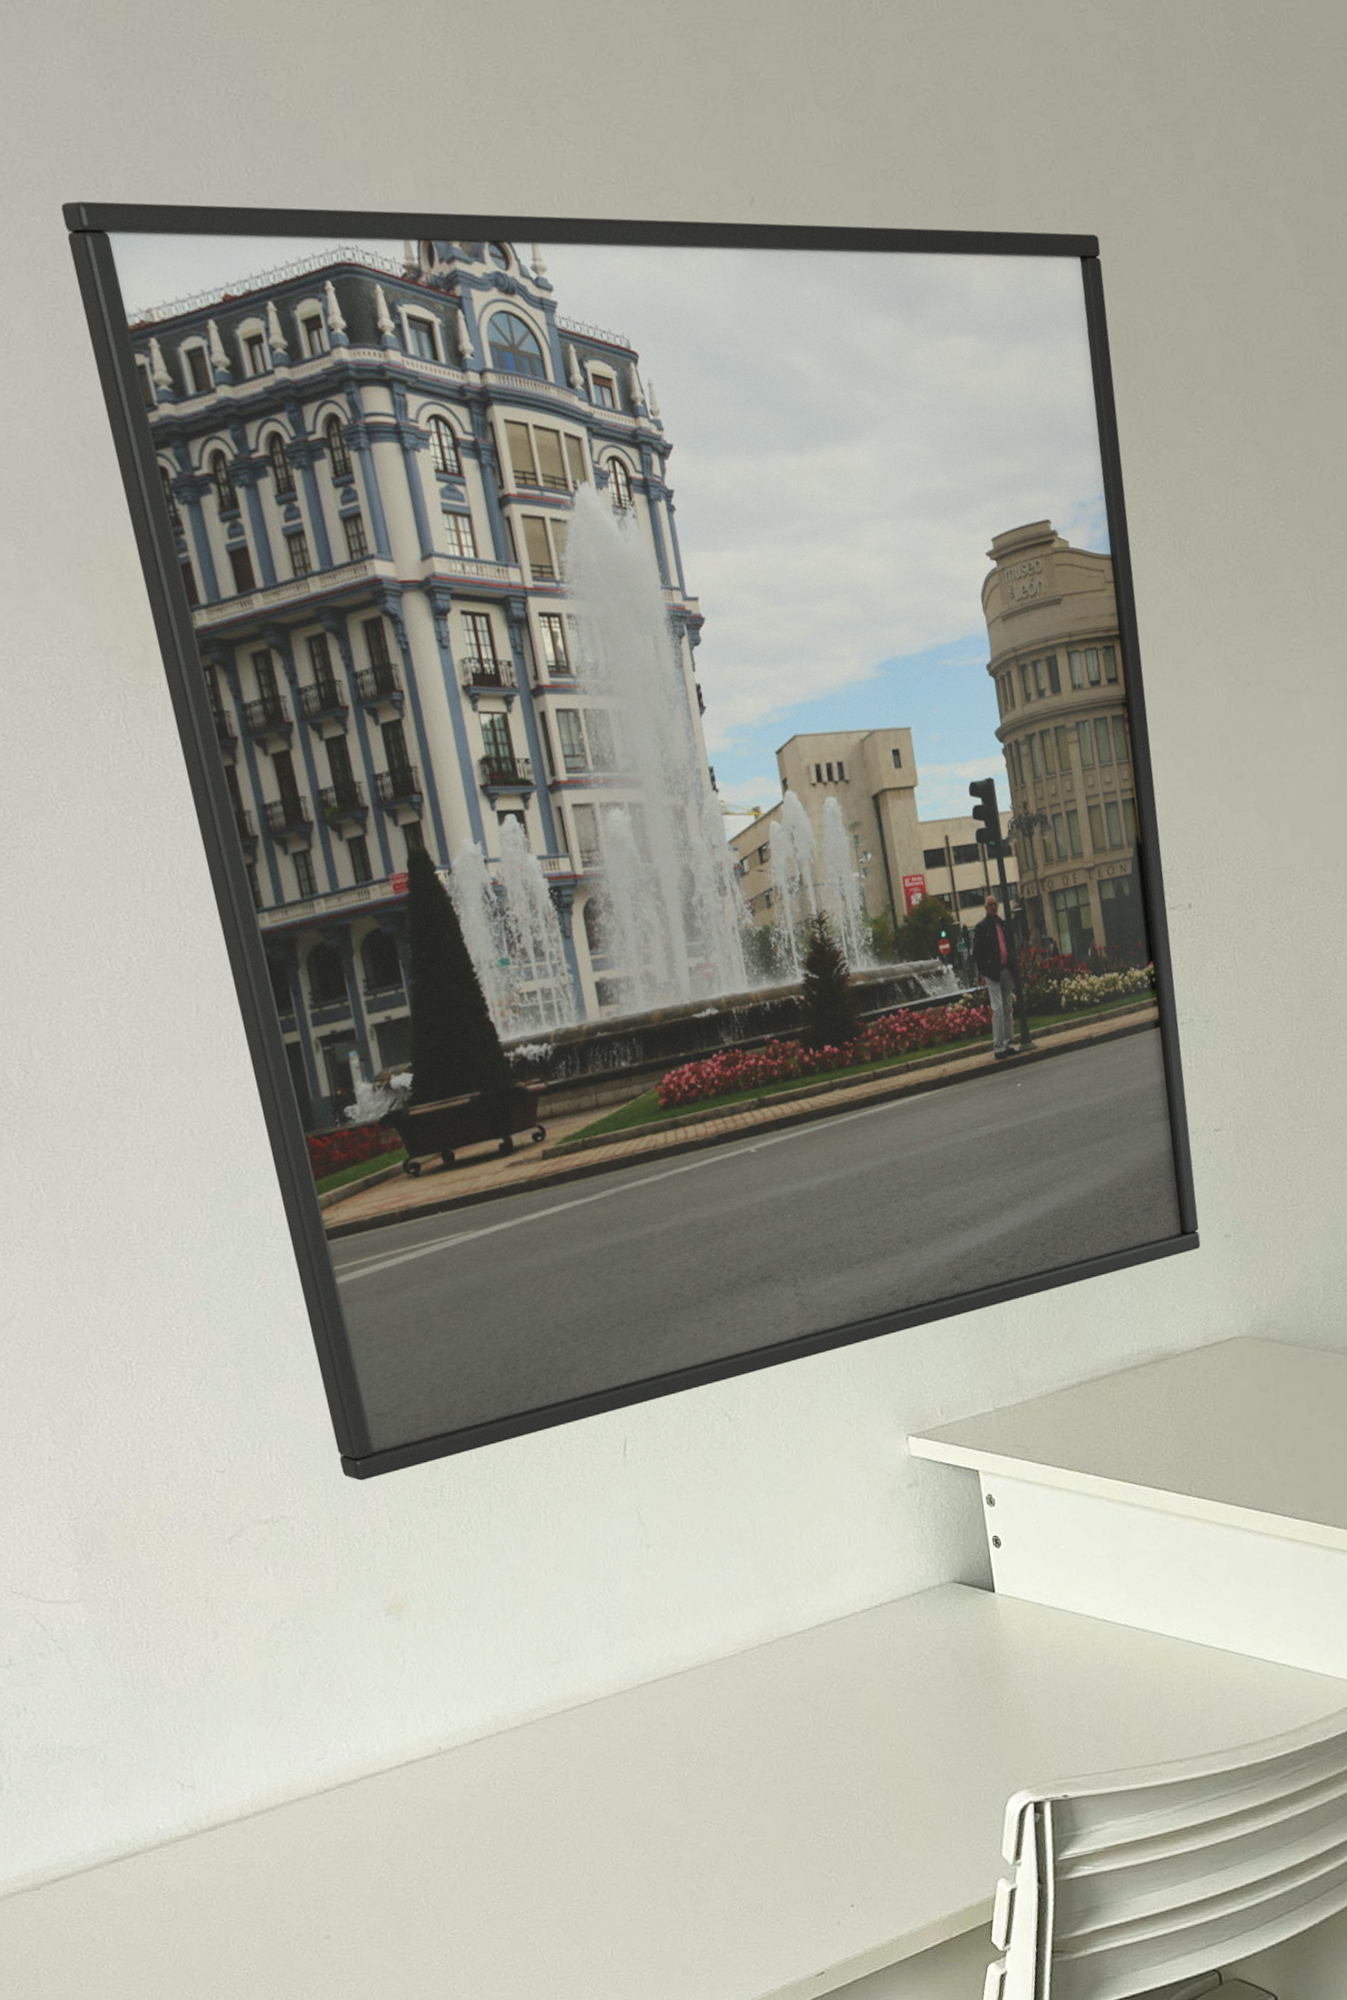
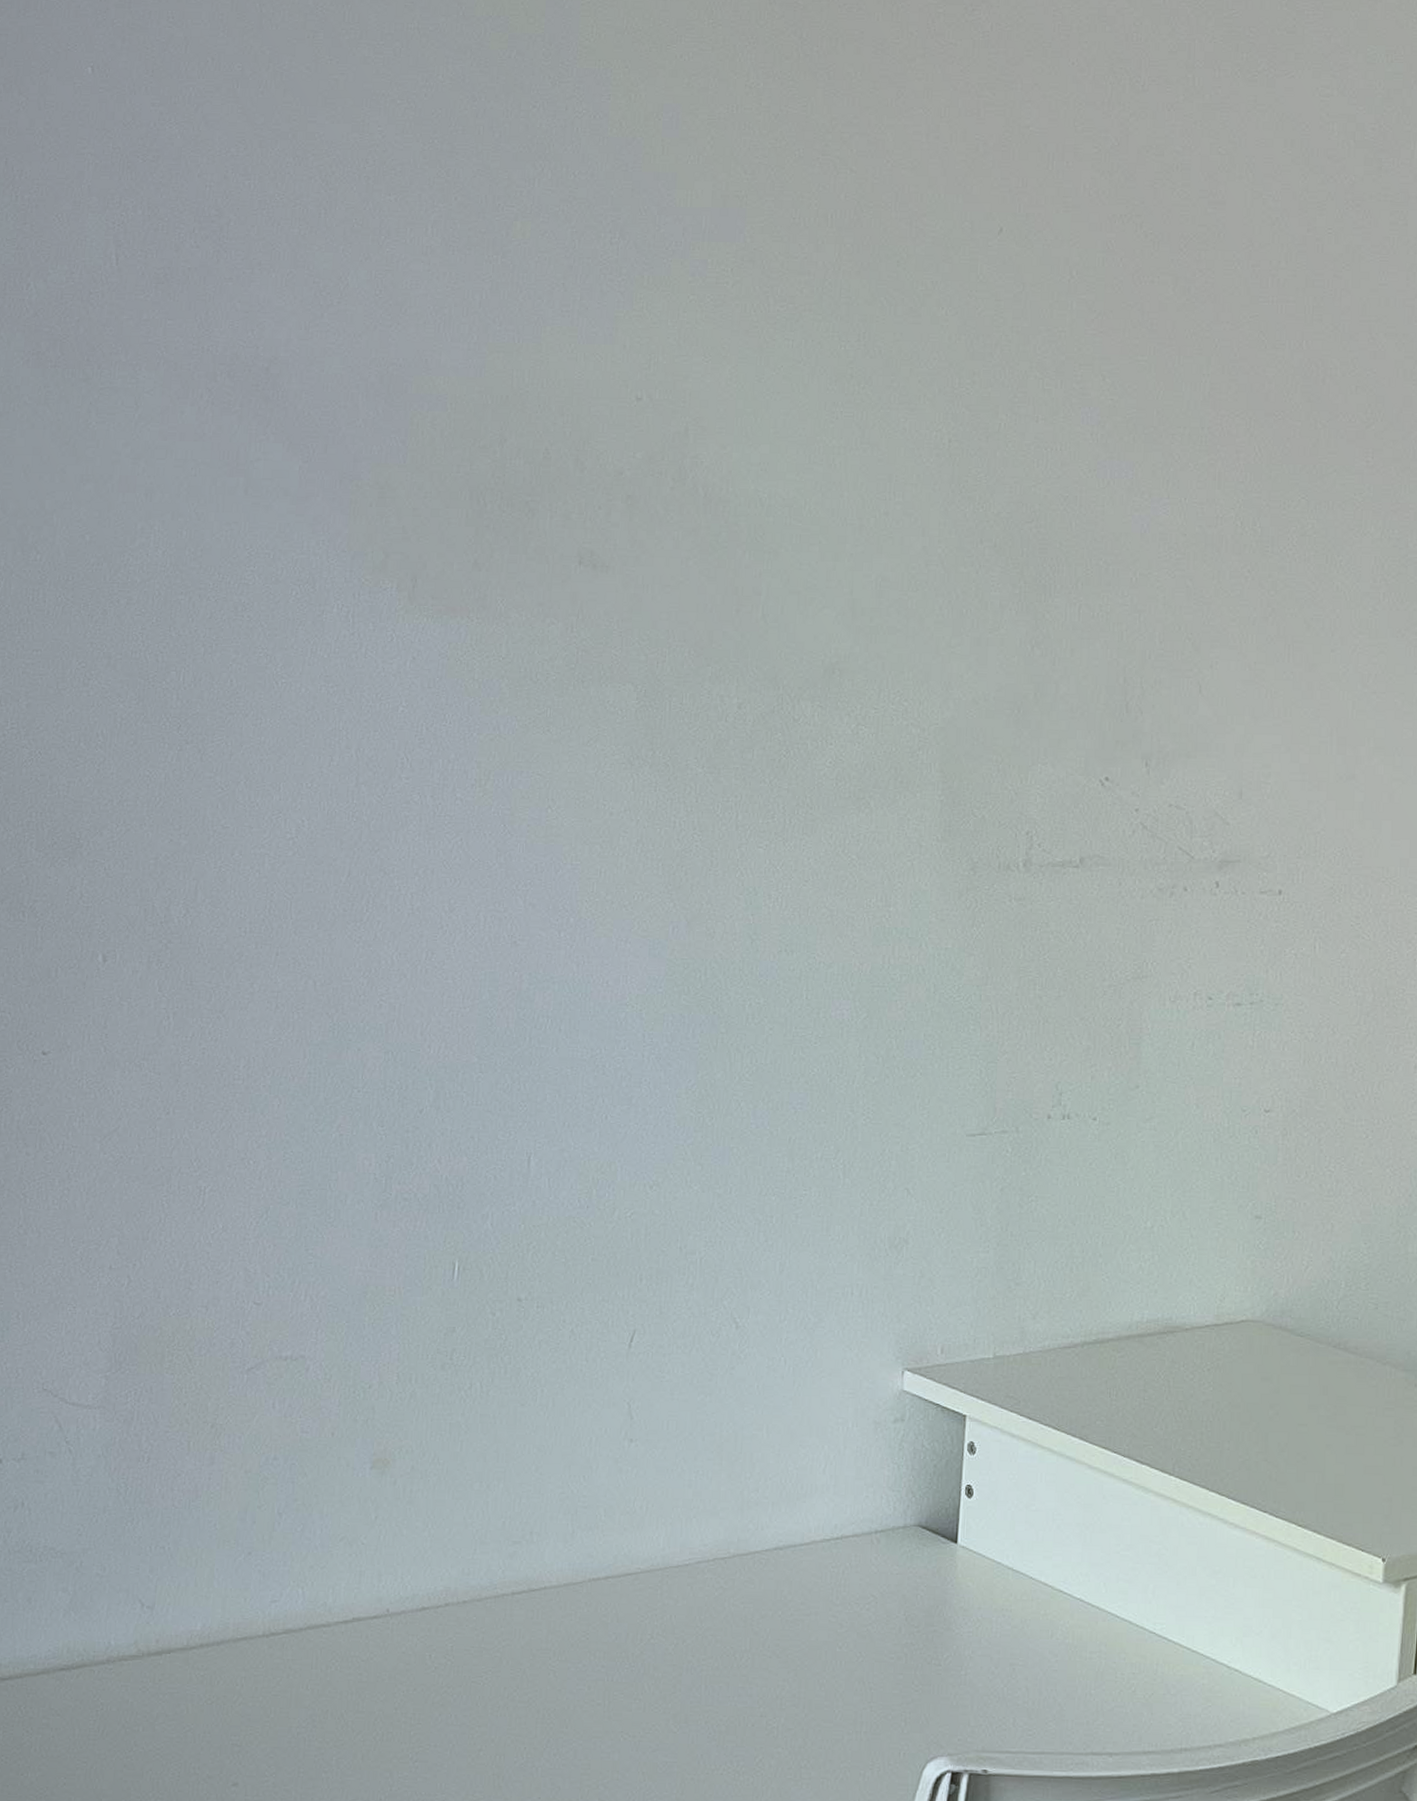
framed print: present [61,201,1201,1481] -> none [366,187,1306,1333]

